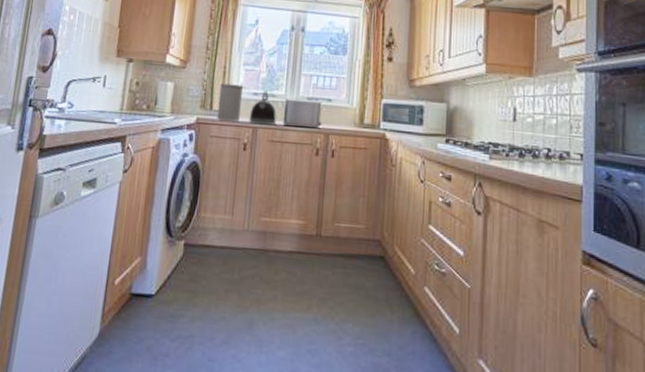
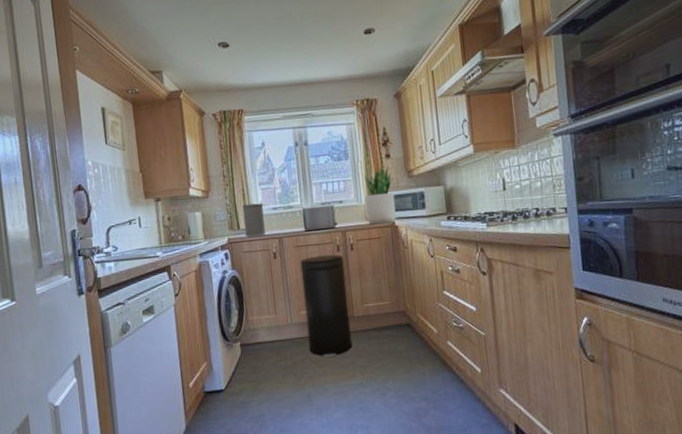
kettle: present [249,90,277,125] -> none [273,204,298,234]
pedal bin: none [262,155,322,279] -> present [300,254,353,357]
planter: none [355,69,392,134] -> present [363,166,396,225]

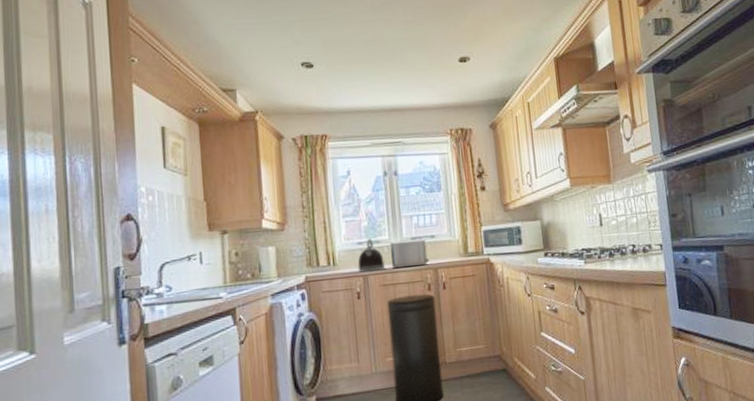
canister: present [242,203,266,237] -> none [323,237,349,275]
kettle: none [273,204,298,234] -> present [357,238,385,272]
planter: present [363,166,396,225] -> none [457,199,492,261]

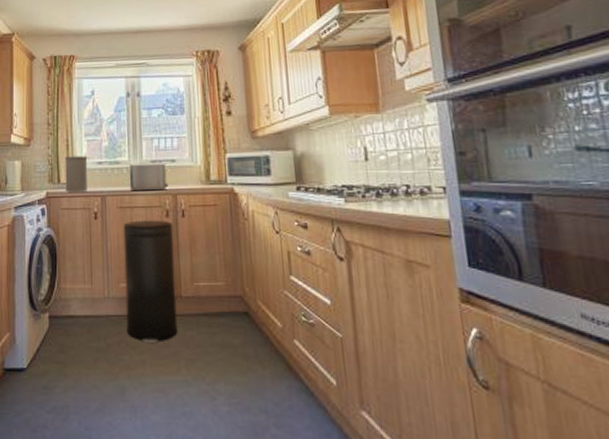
canister: none [323,237,349,275] -> present [65,156,88,192]
kettle: present [357,238,385,272] -> none [96,158,123,192]

